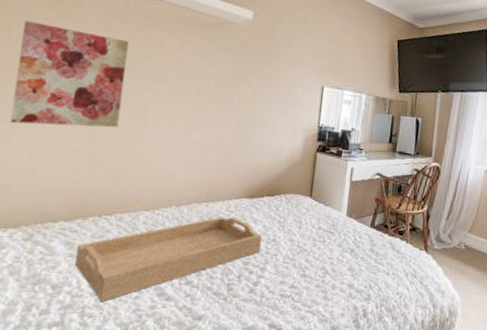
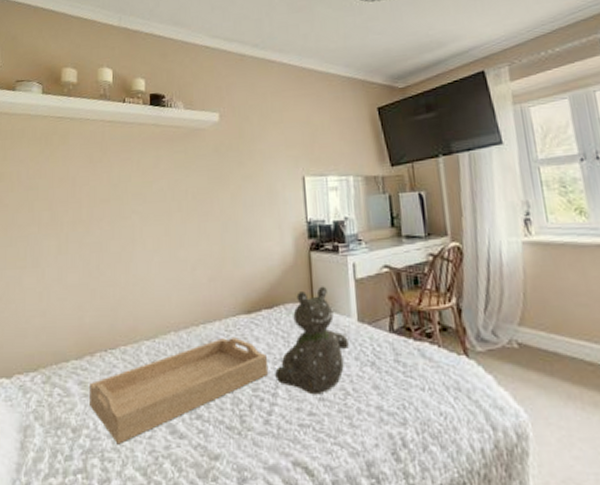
wall art: present [10,20,129,128] -> none [20,168,110,268]
teddy bear: none [266,183,336,272] -> present [275,286,349,395]

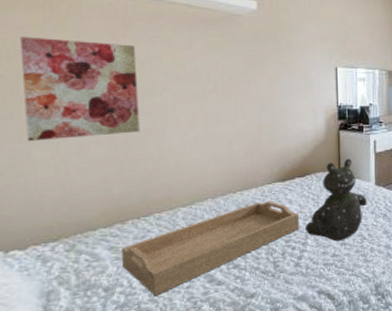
wall art: none [20,168,110,268] -> present [20,36,140,142]

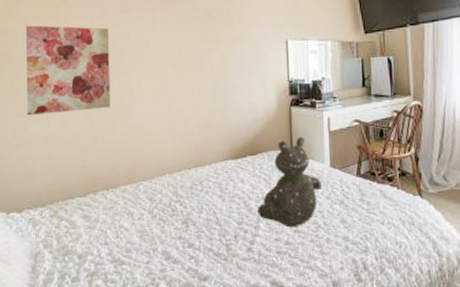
serving tray: present [122,201,299,297] -> none [93,179,251,269]

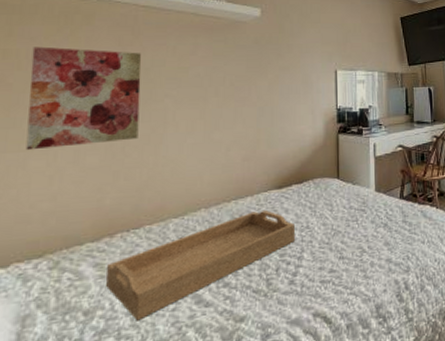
serving tray: none [93,179,251,269] -> present [106,210,295,321]
teddy bear: present [257,136,322,228] -> none [302,163,367,255]

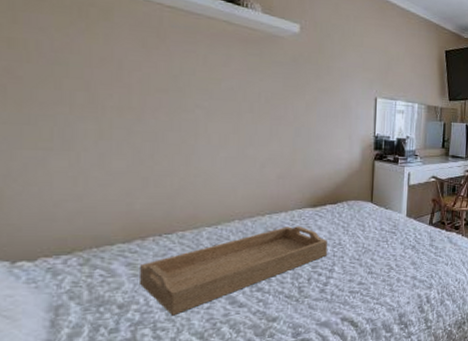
wall art: present [26,46,142,151] -> none [42,38,169,149]

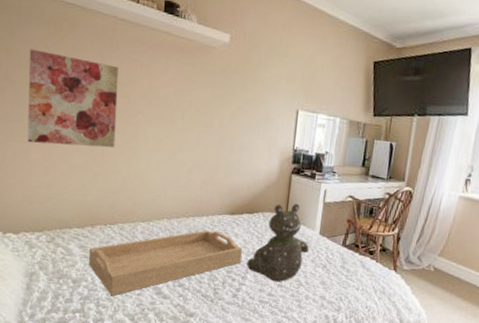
wall art: none [42,38,169,149] -> present [27,49,119,148]
teddy bear: none [333,188,397,270] -> present [247,203,309,283]

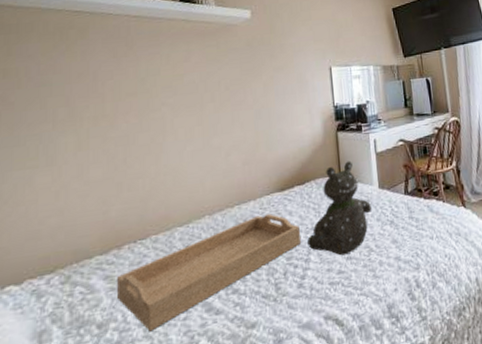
wall art: present [27,49,119,148] -> none [31,63,139,168]

